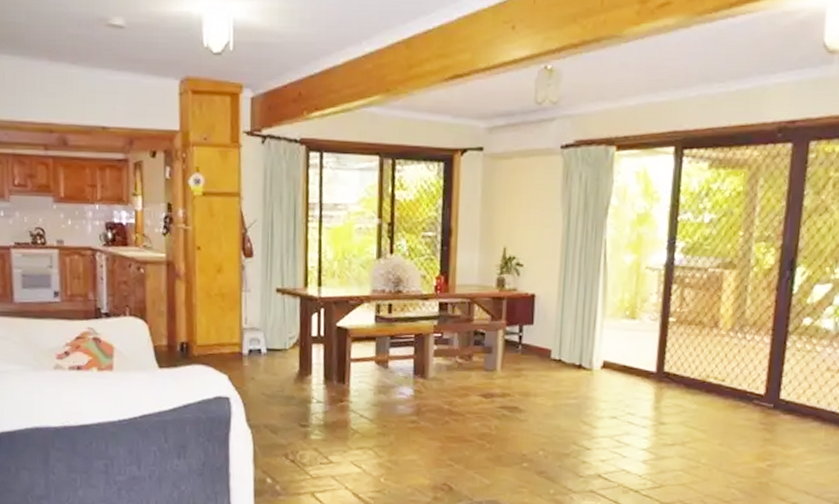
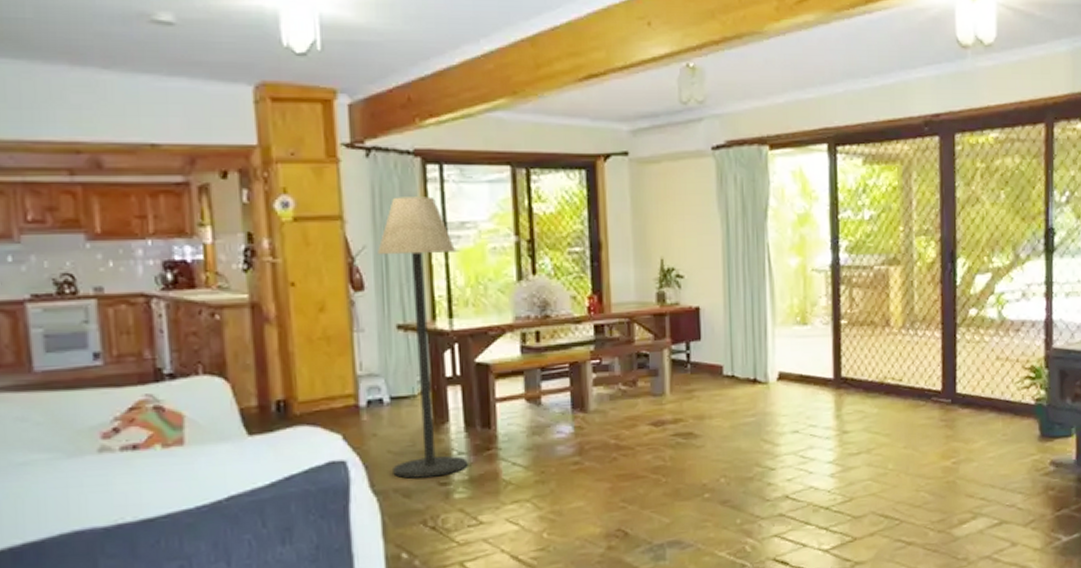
floor lamp: none [265,179,328,419] -> present [378,196,468,479]

